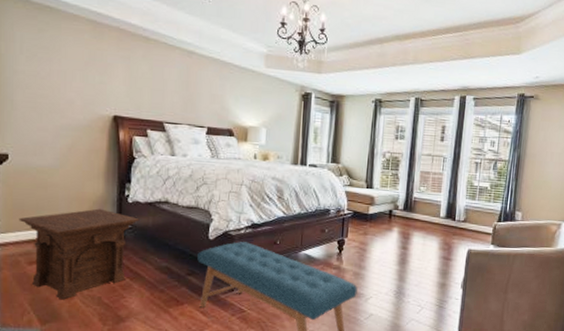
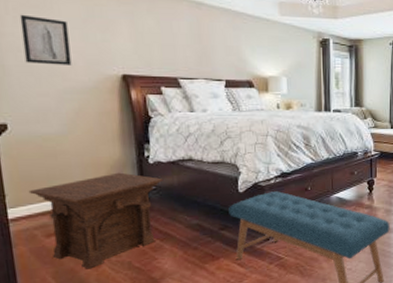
wall art: none [31,55,71,104] -> present [19,14,72,65]

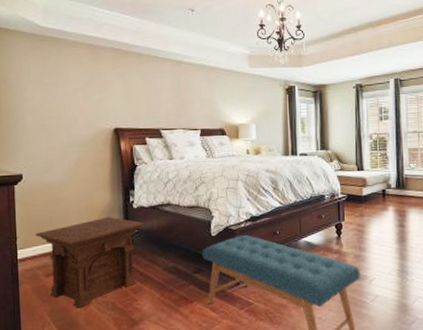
wall art: present [19,14,72,65] -> none [38,81,75,123]

